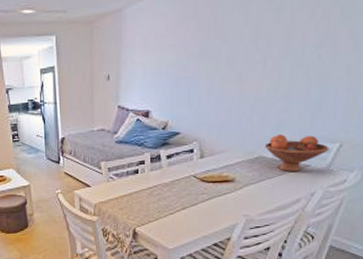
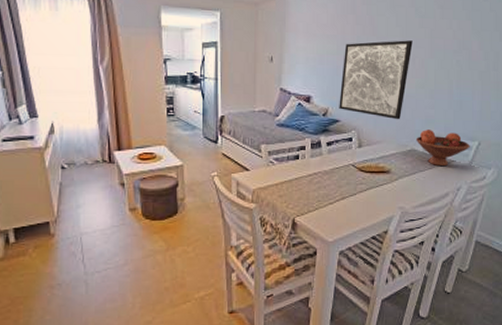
wall art: none [179,39,264,127] -> present [339,40,413,120]

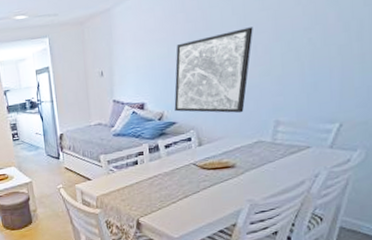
fruit bowl: present [415,130,470,167] -> none [262,117,329,155]

